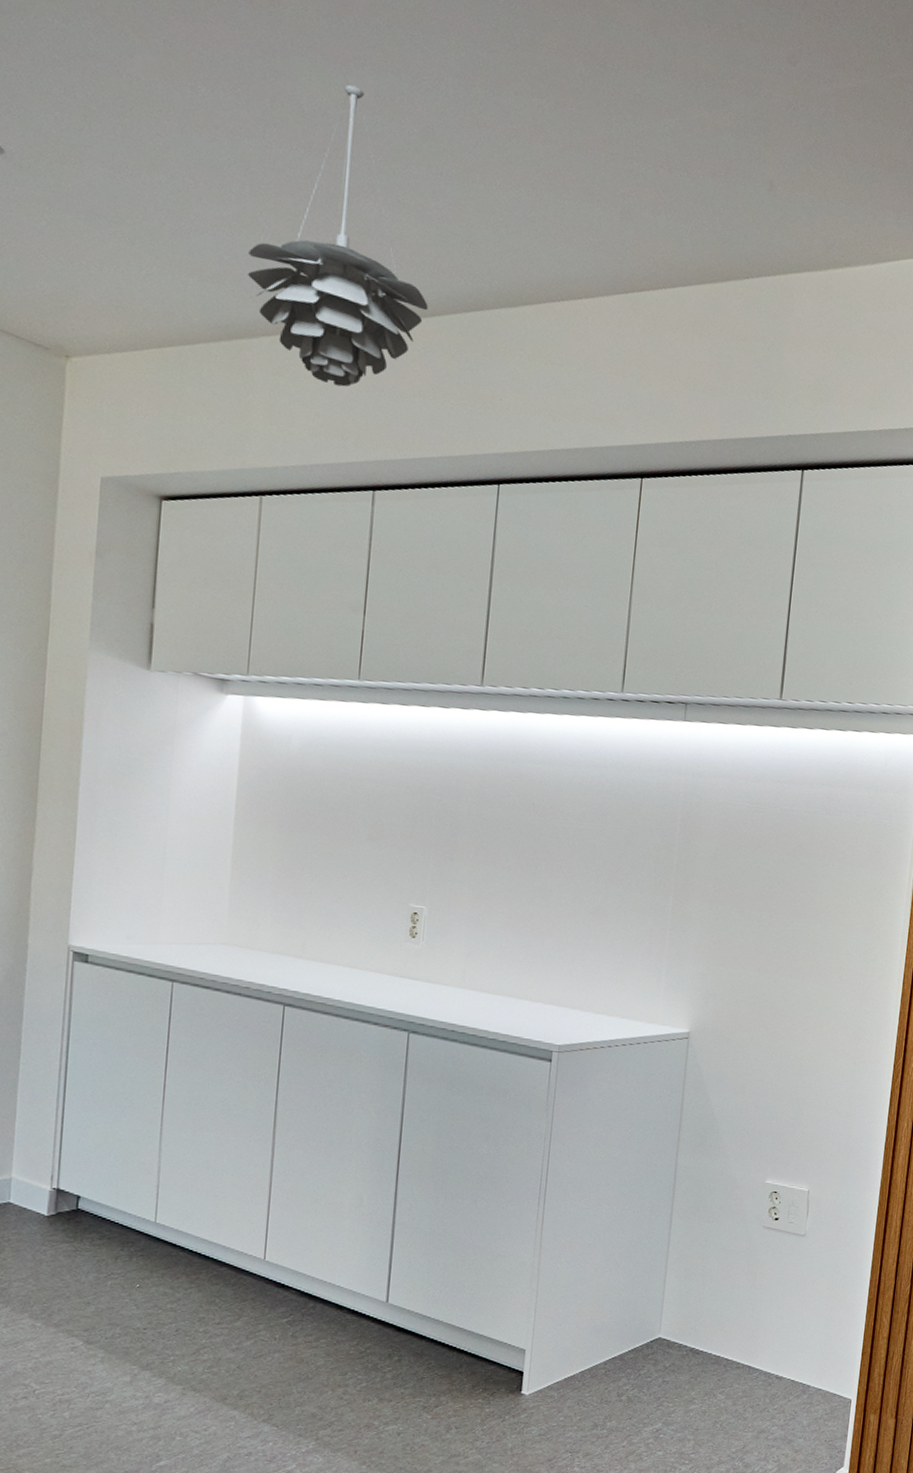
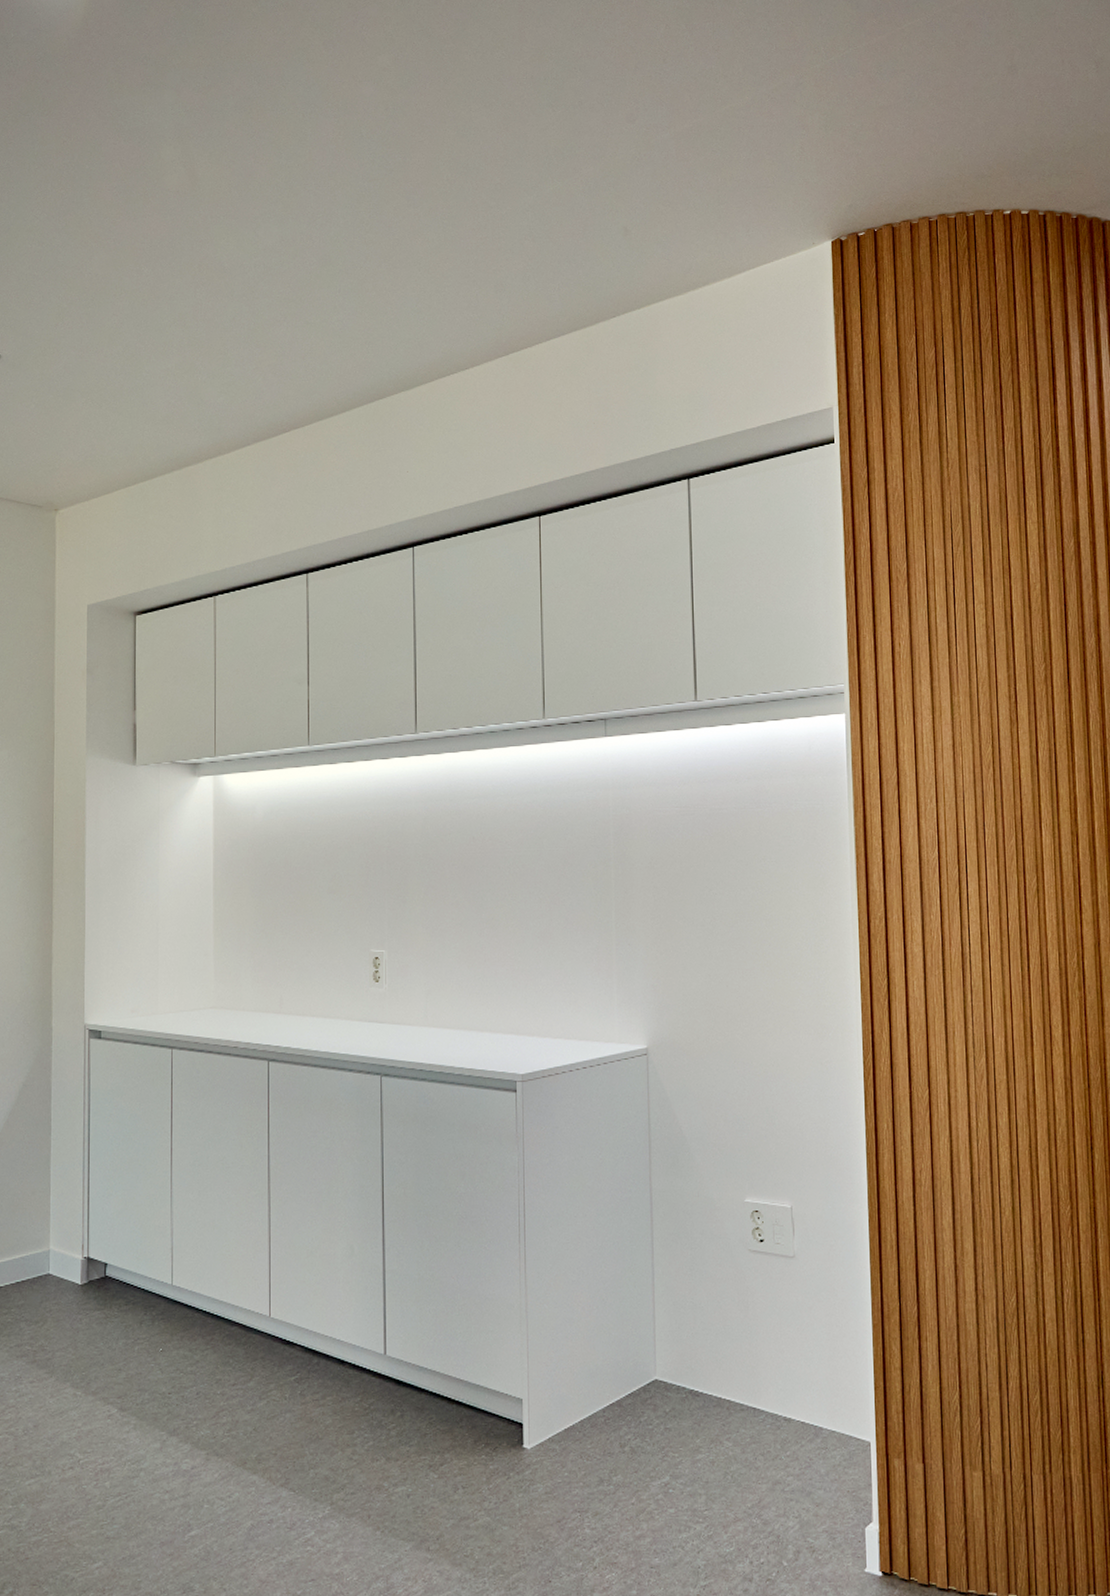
pendant light: present [247,84,429,387] -> none [190,237,339,489]

